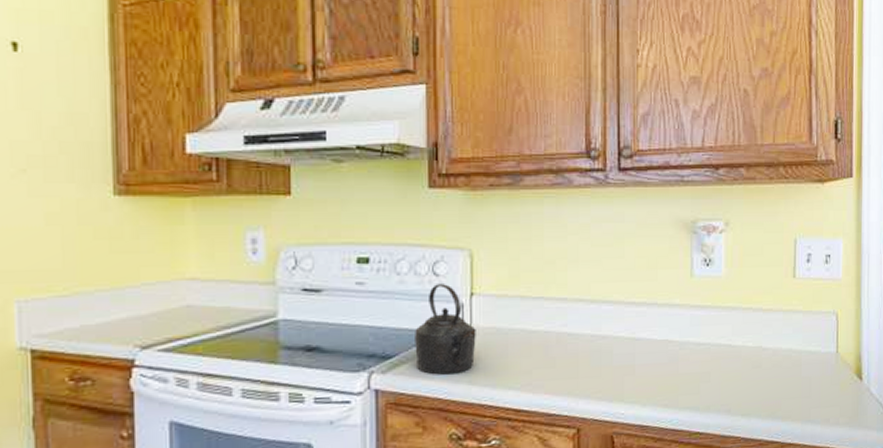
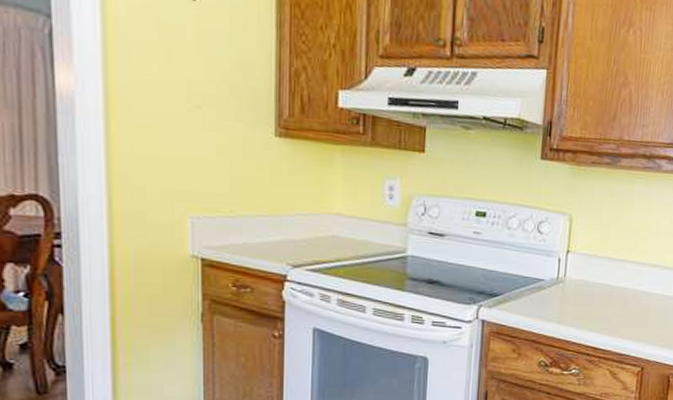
kettle: present [415,284,476,375] -> none [517,240,569,314]

